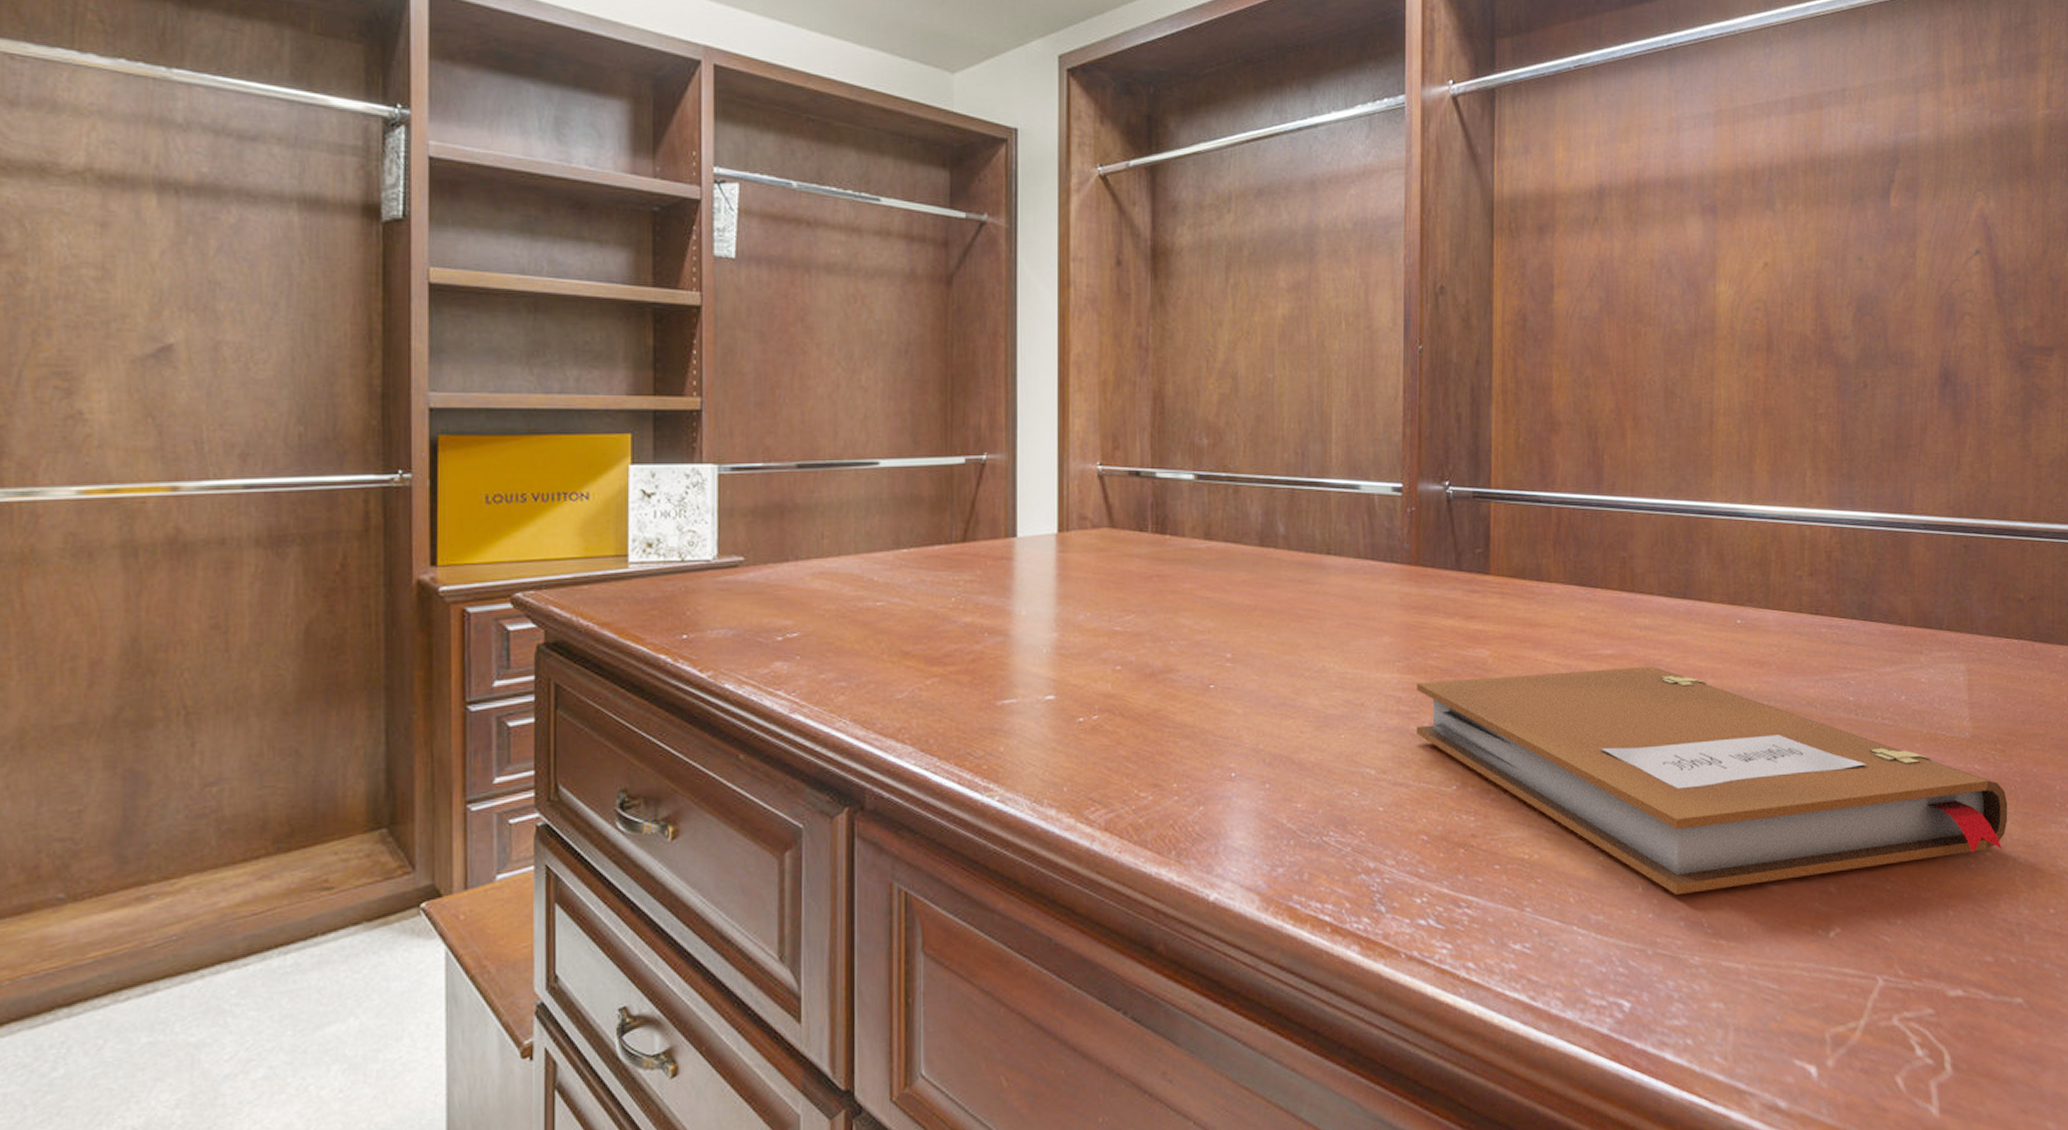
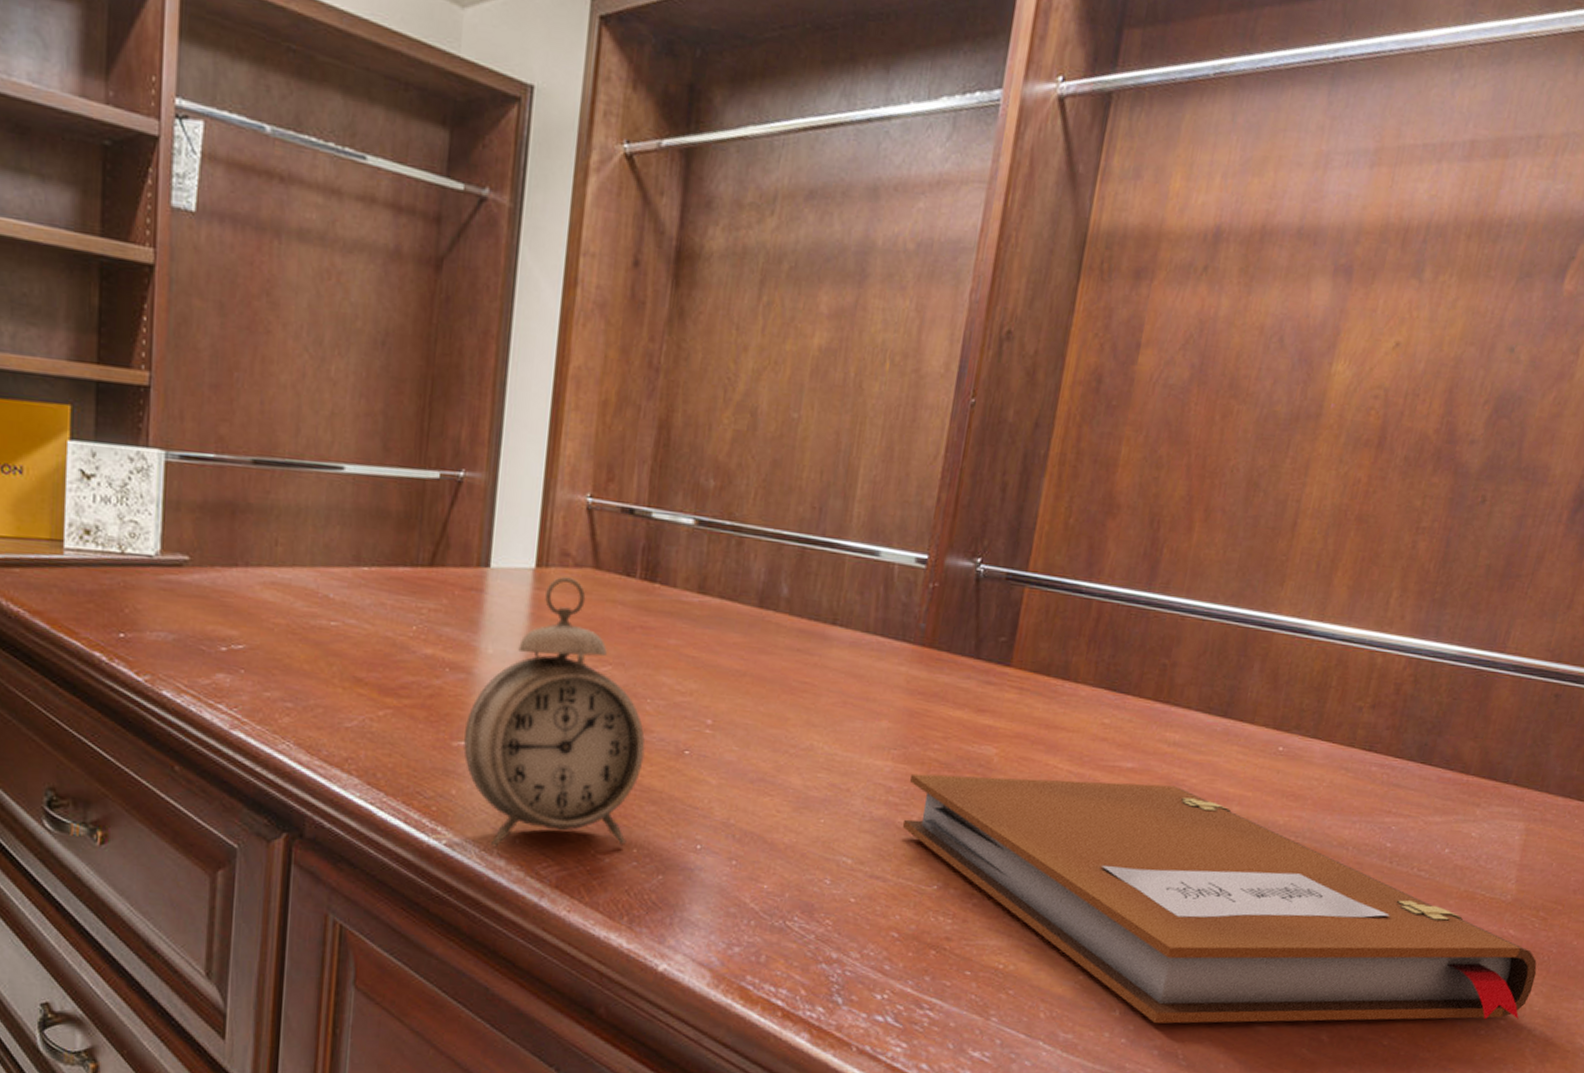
alarm clock: none [1006,538,1173,798] -> present [462,577,645,848]

